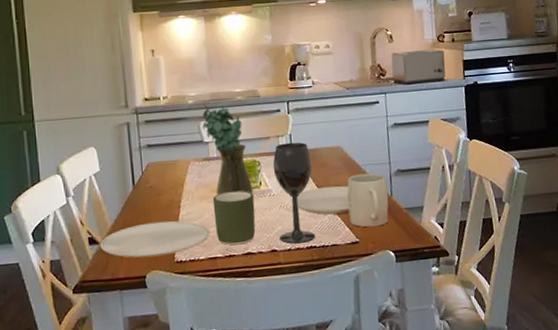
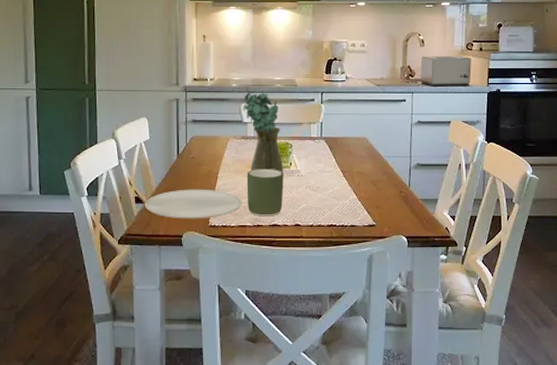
wine glass: present [272,142,316,244] -> none [303,130,339,221]
plate: present [291,185,350,215] -> none [317,172,370,199]
mug: present [346,173,389,228] -> none [368,164,407,213]

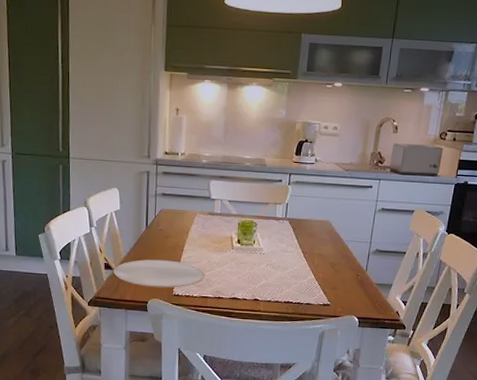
vase: present [243,87,284,173] -> none [211,164,247,250]
mug: present [246,168,284,217] -> none [210,244,247,290]

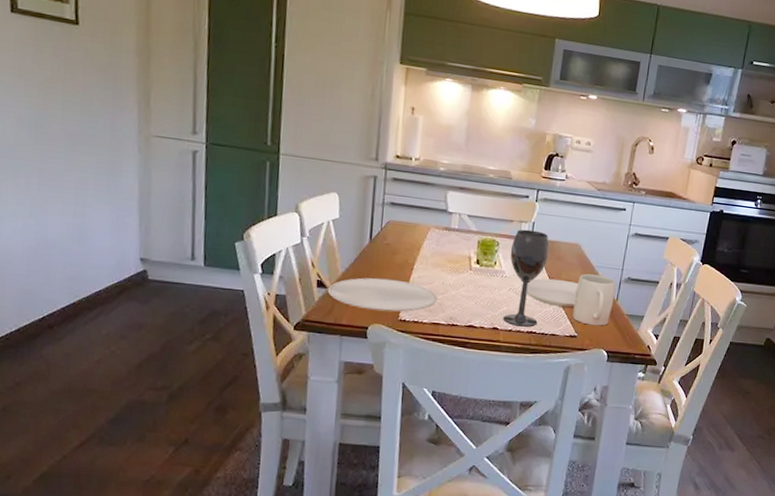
wine glass: none [263,210,302,298] -> present [503,229,550,327]
plate: none [278,253,330,280] -> present [522,278,579,309]
mug: none [325,247,365,295] -> present [572,273,616,326]
toaster: present [389,143,443,177] -> none [644,164,699,203]

